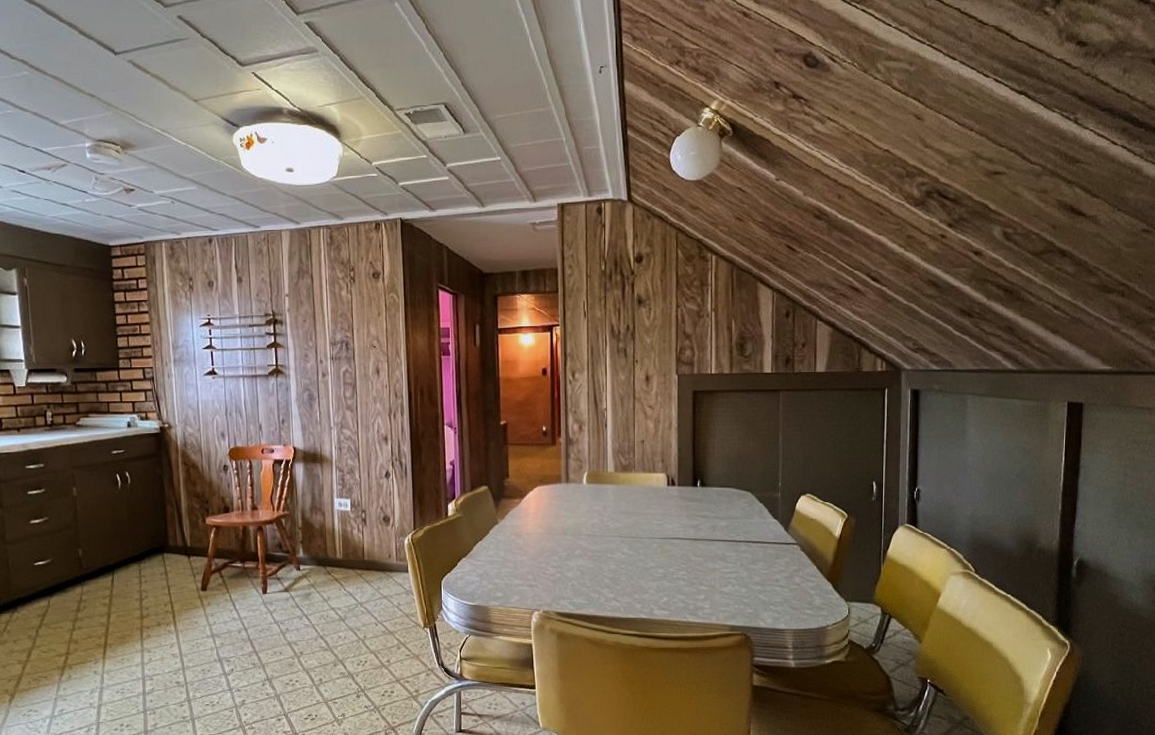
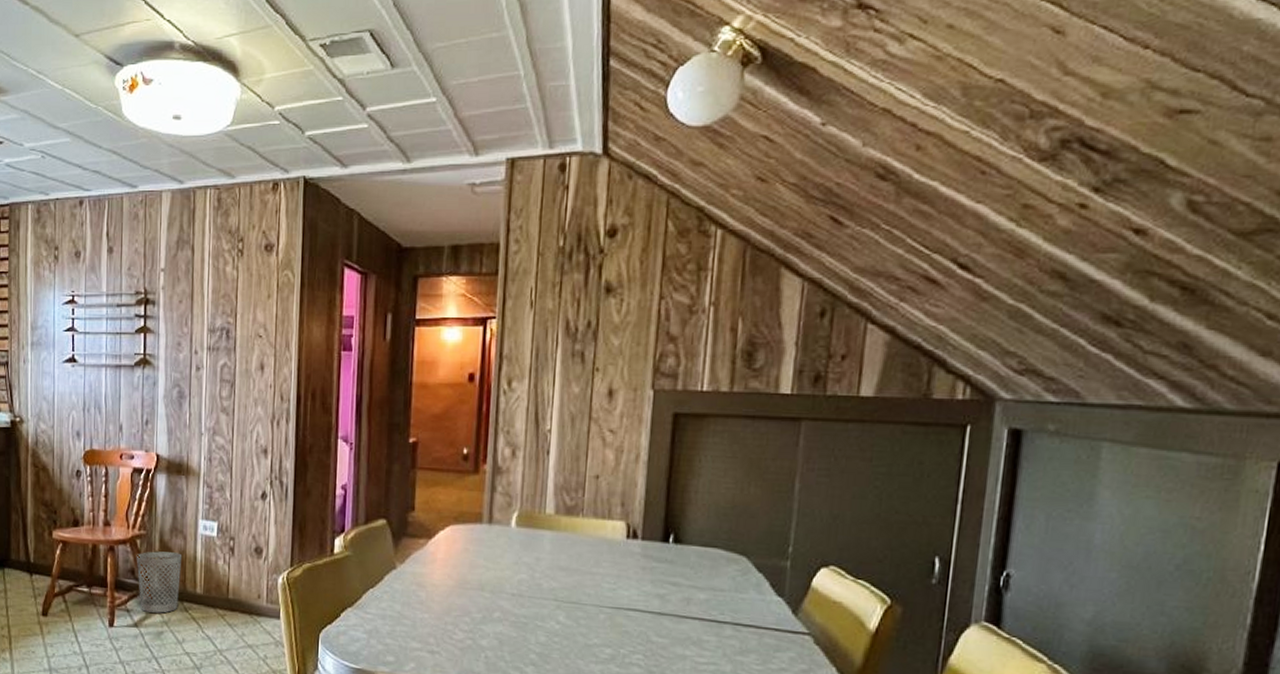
wastebasket: none [282,527,323,578] -> present [136,551,183,613]

